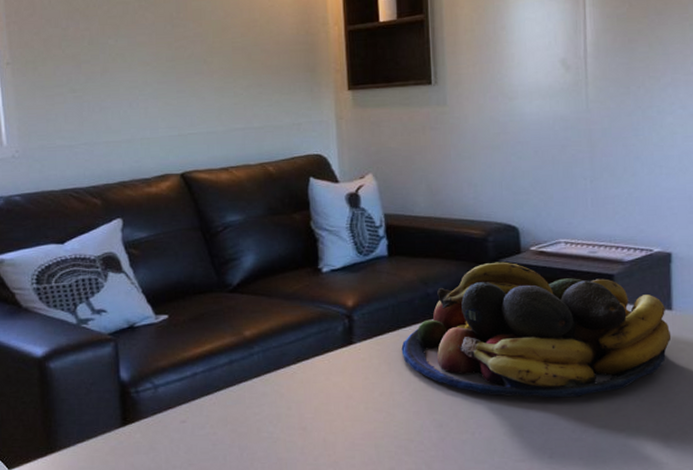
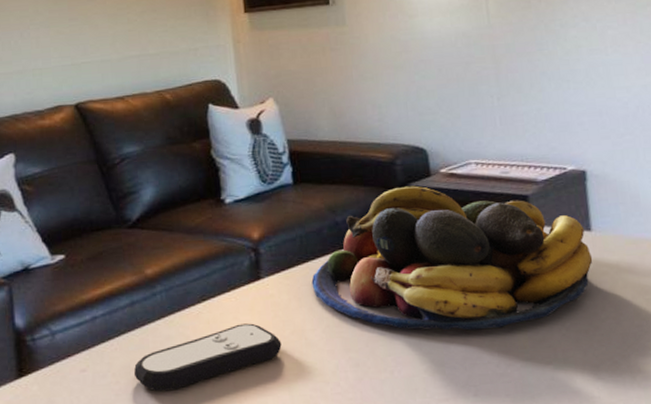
remote control: none [230,384,370,443] -> present [133,323,282,392]

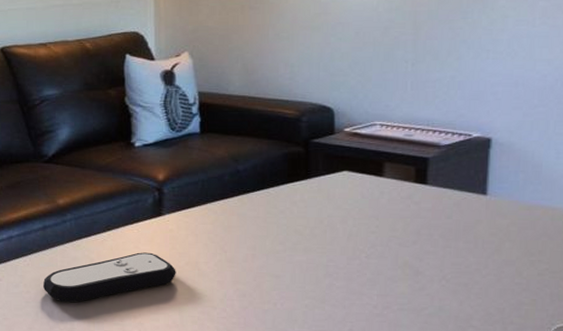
fruit bowl: present [311,185,593,331] -> none [209,142,484,275]

